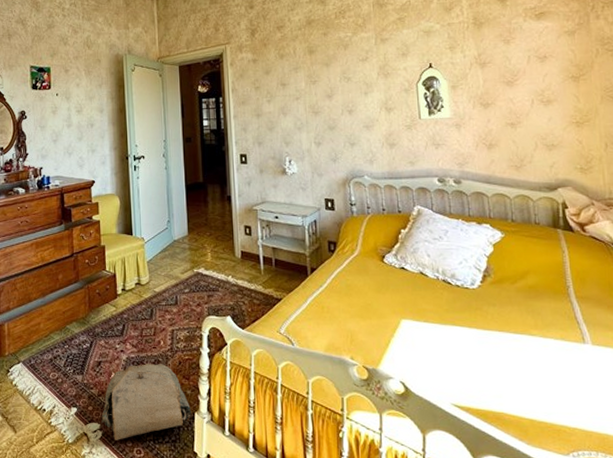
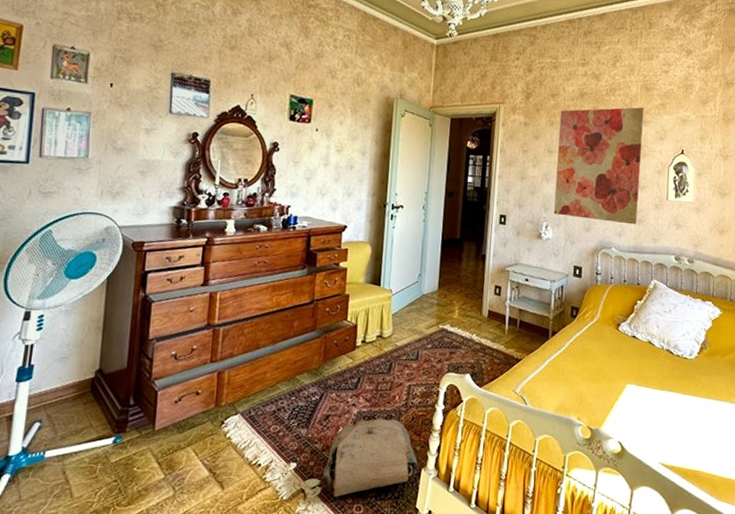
wall art: none [289,24,389,150] -> present [553,107,644,225]

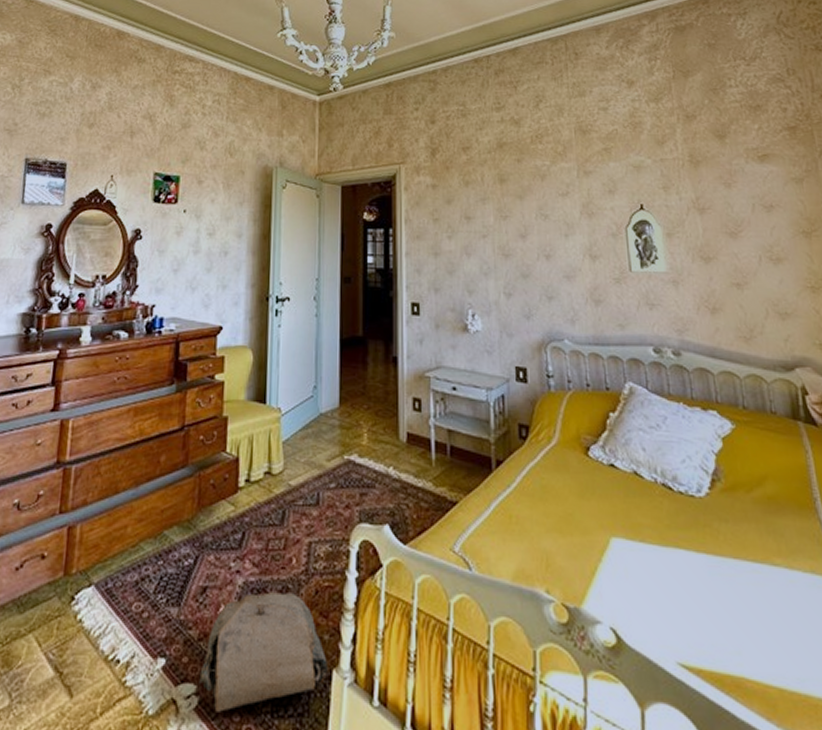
wall art: present [553,107,644,225] -> none [476,154,594,307]

